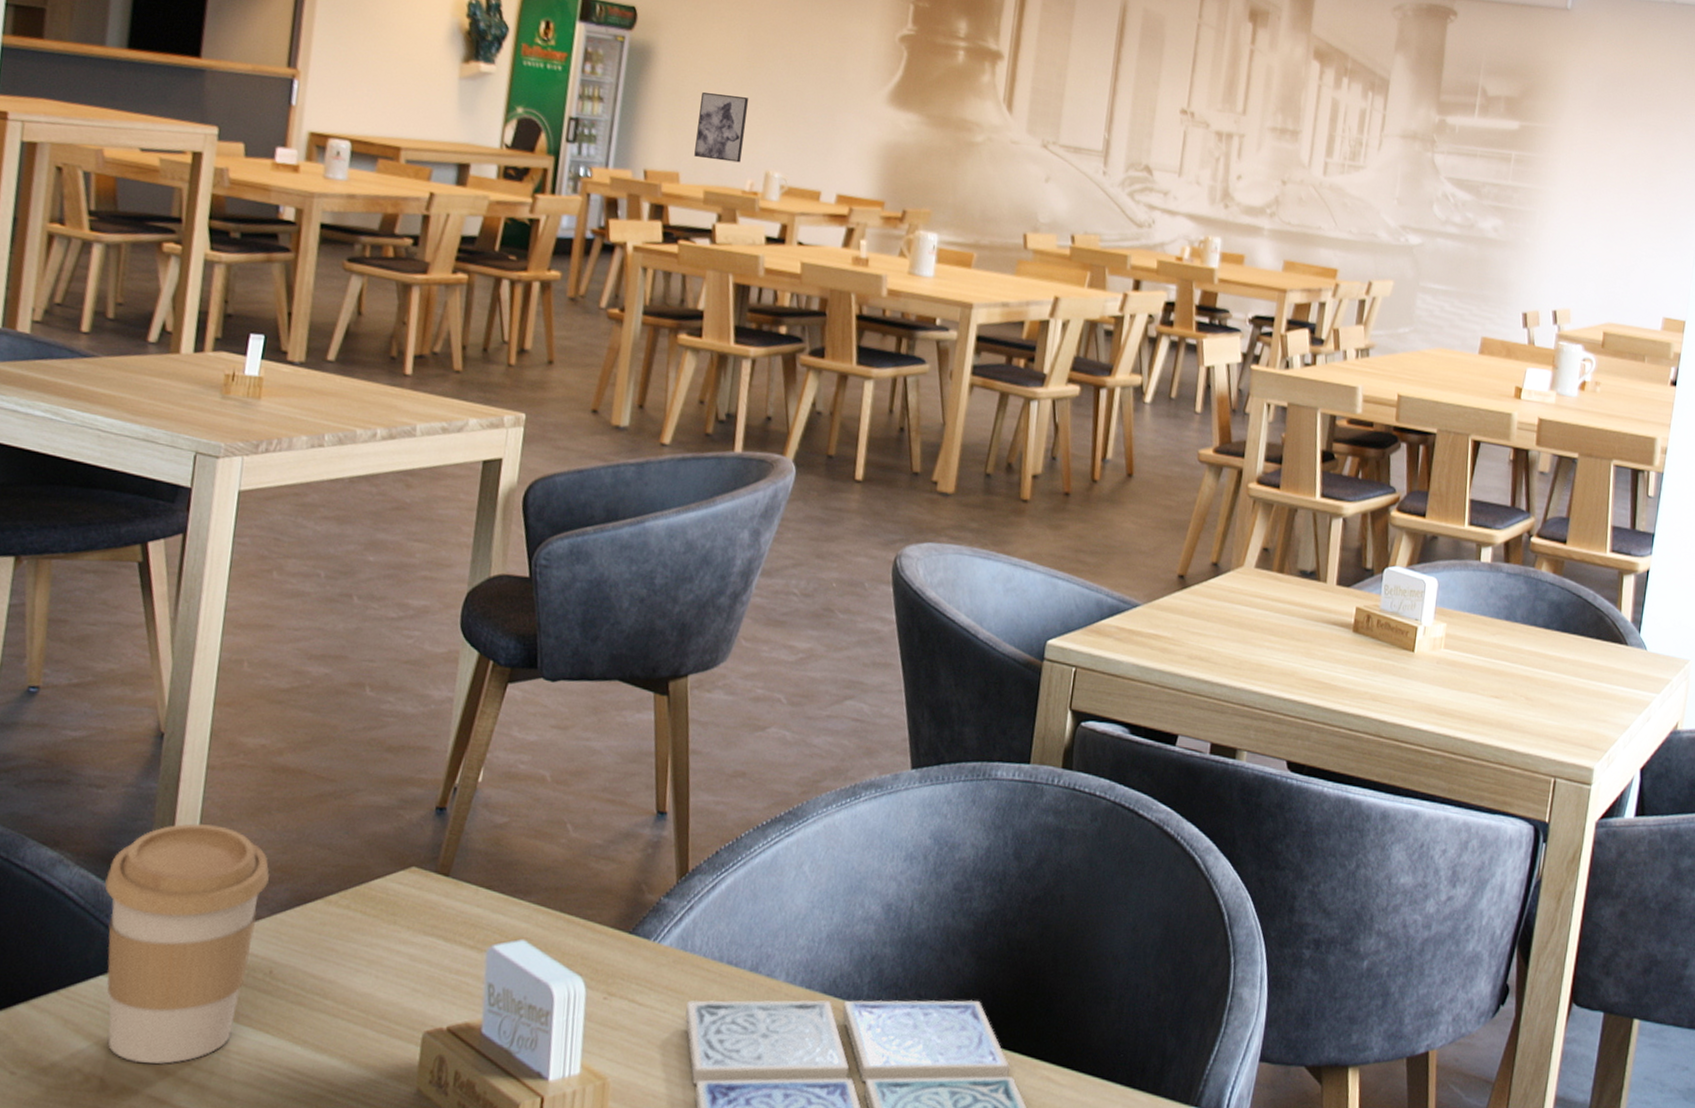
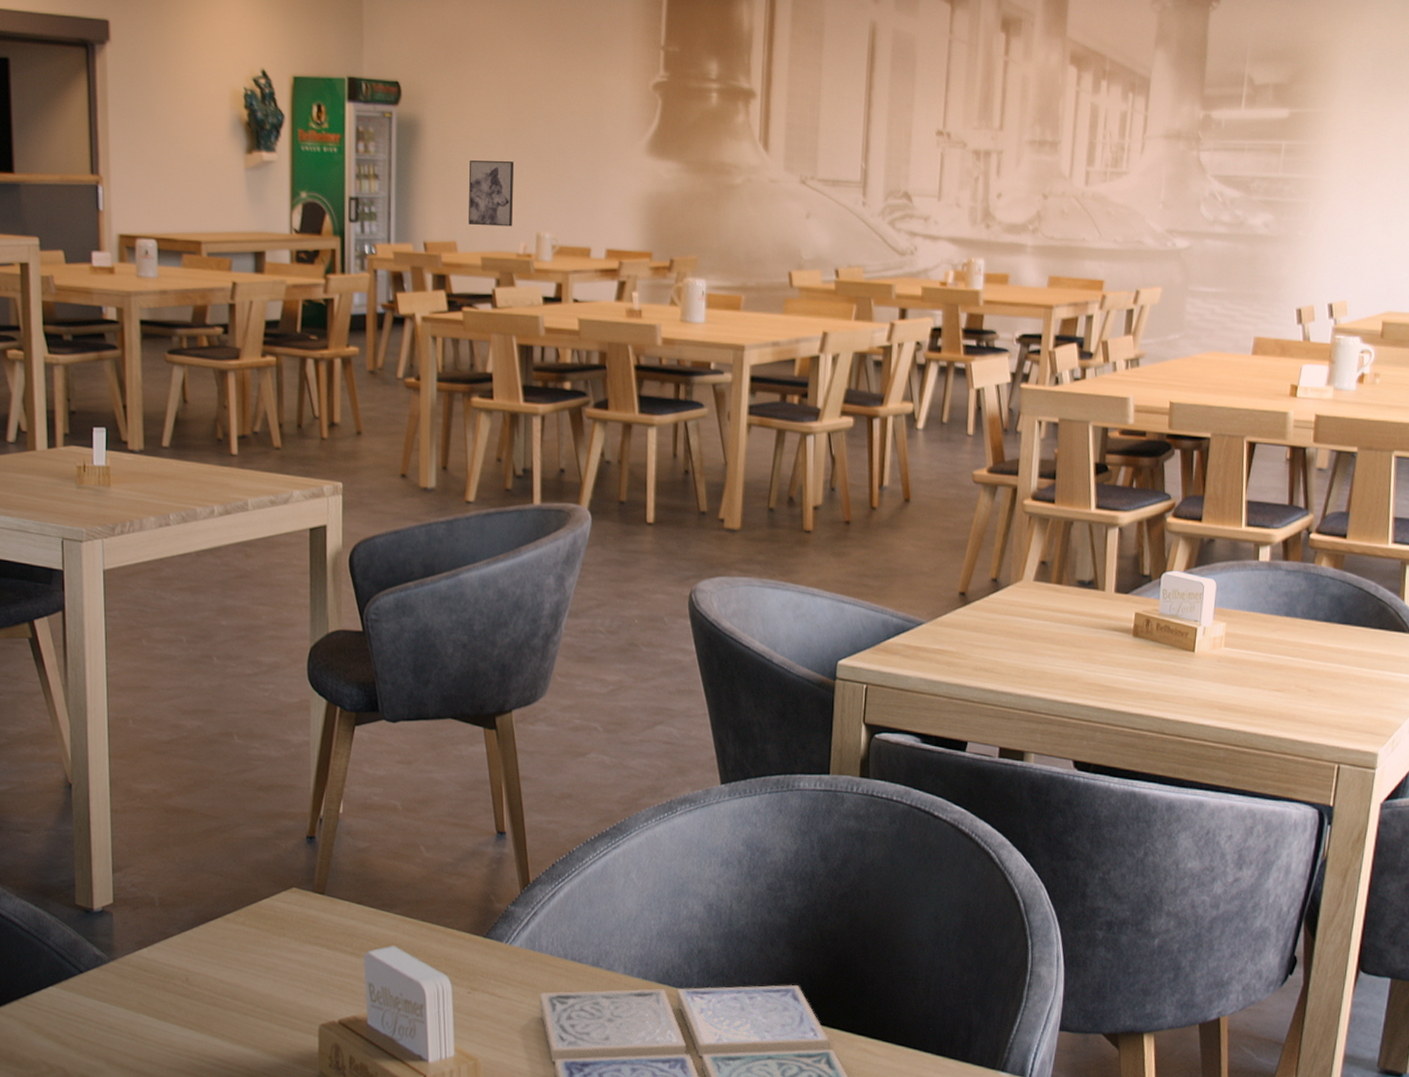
coffee cup: present [104,823,270,1064] -> none [43,858,175,1056]

